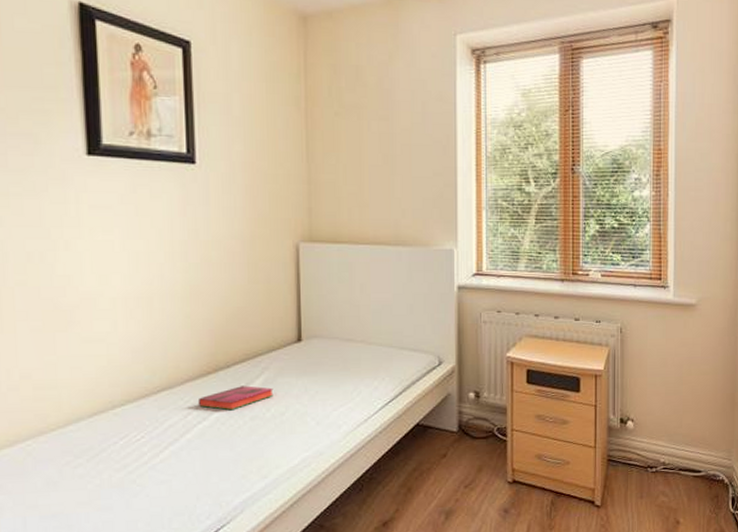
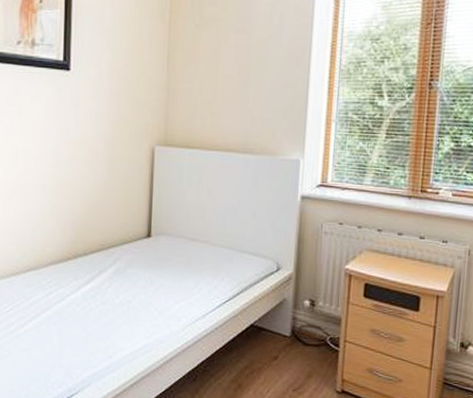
hardback book: present [197,386,274,411] -> none [58,273,123,294]

